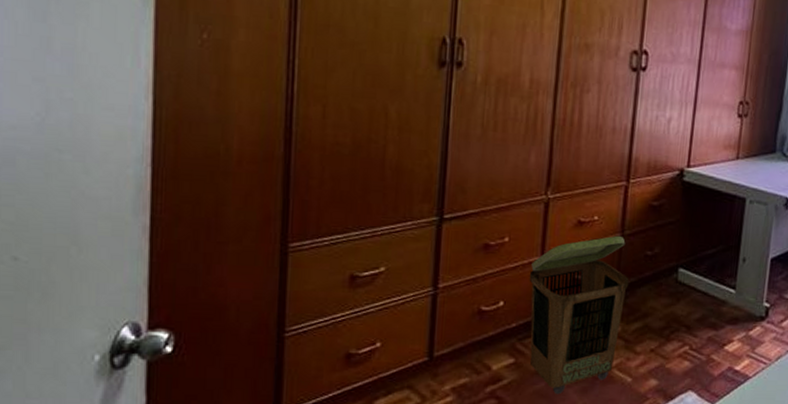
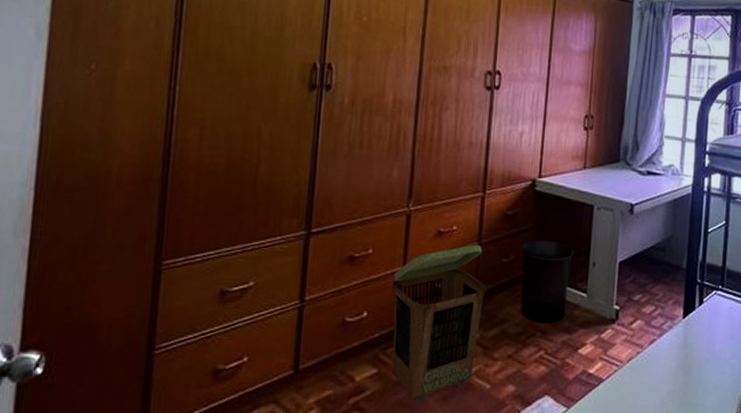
waste bin: none [664,233,722,319] -> present [520,241,573,324]

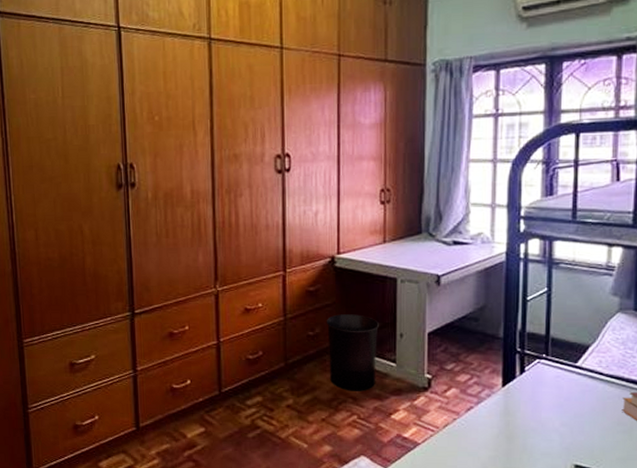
laundry basket: present [391,244,487,404] -> none [209,319,296,459]

